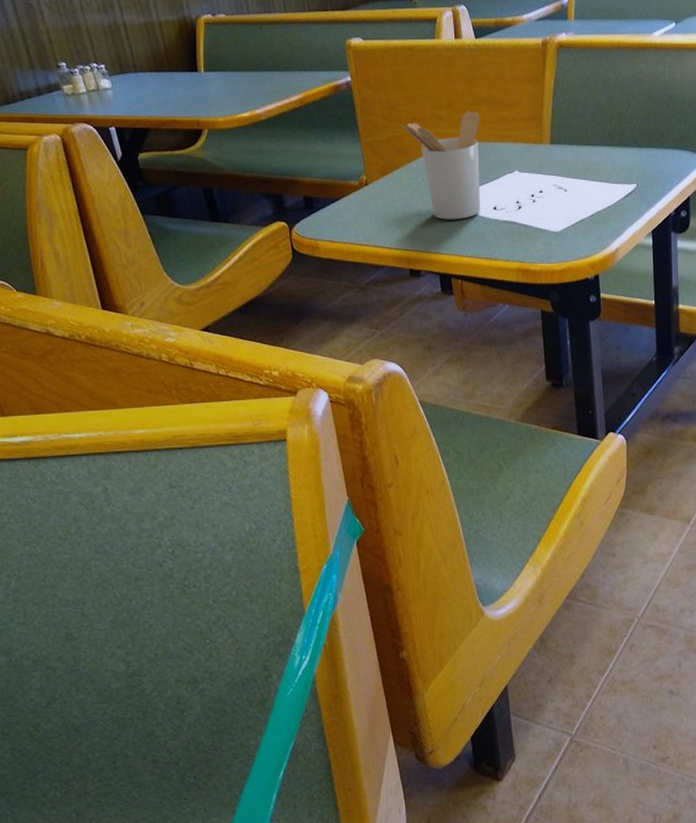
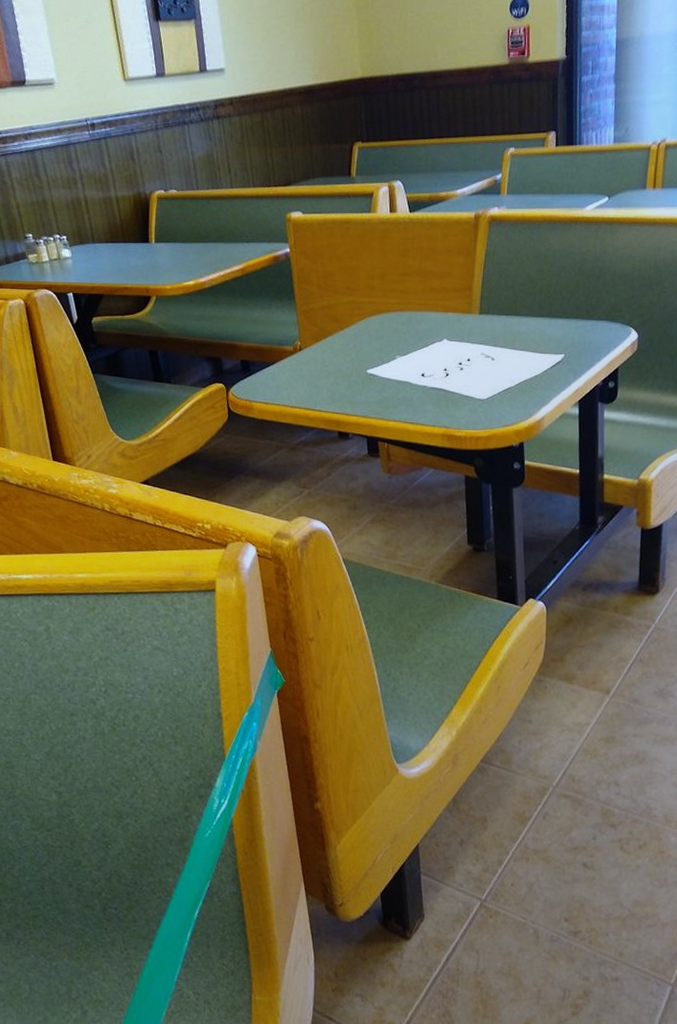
utensil holder: present [401,111,481,220] -> none [335,281,412,386]

